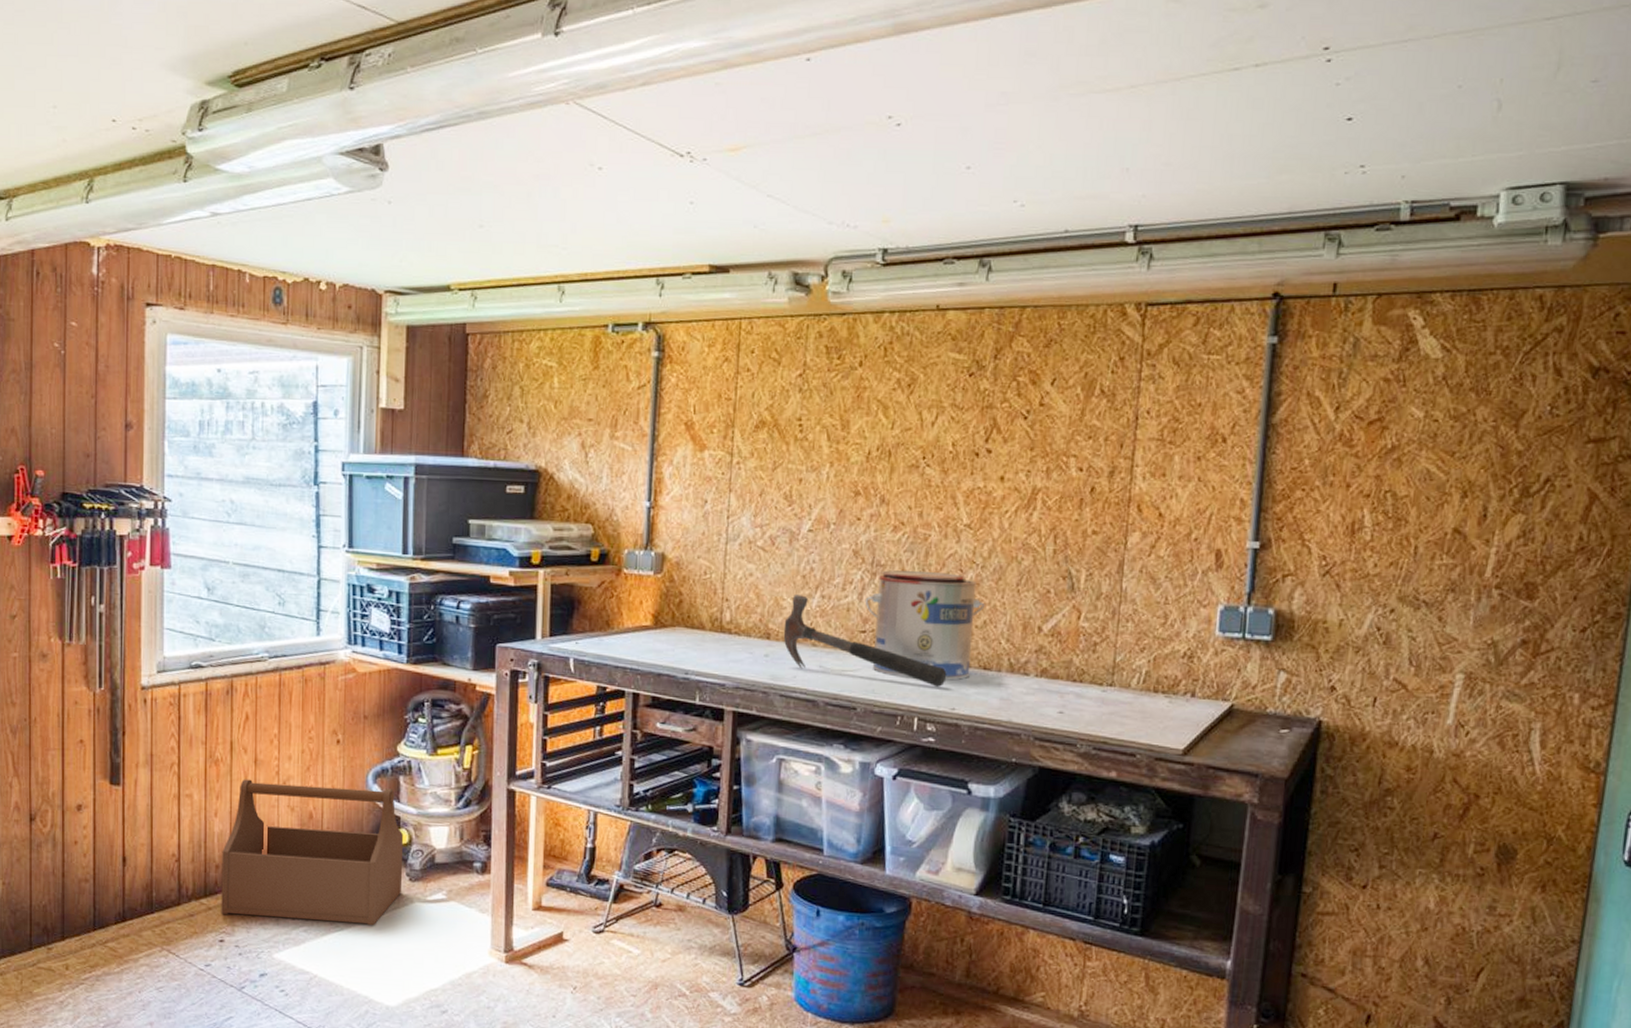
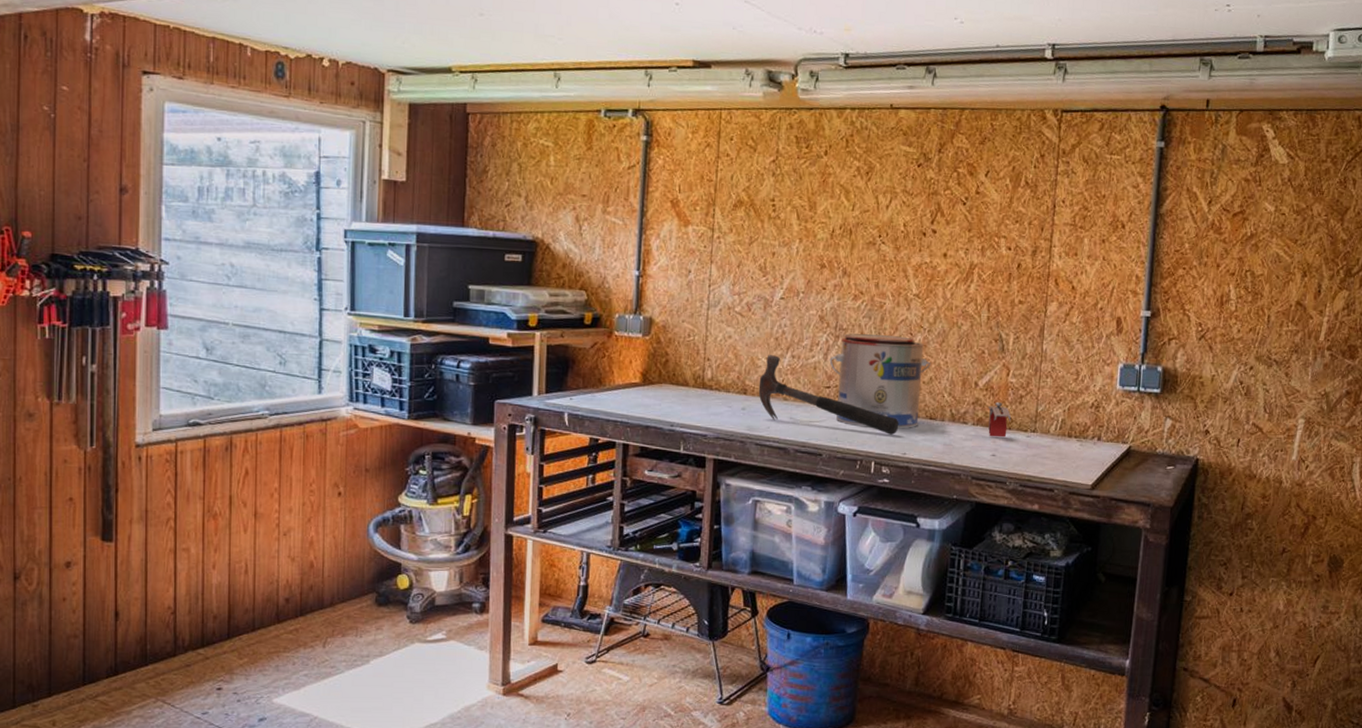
tool box: present [221,779,404,926] -> none [219,532,405,667]
clamp: none [1054,649,1083,692] -> present [988,401,1012,438]

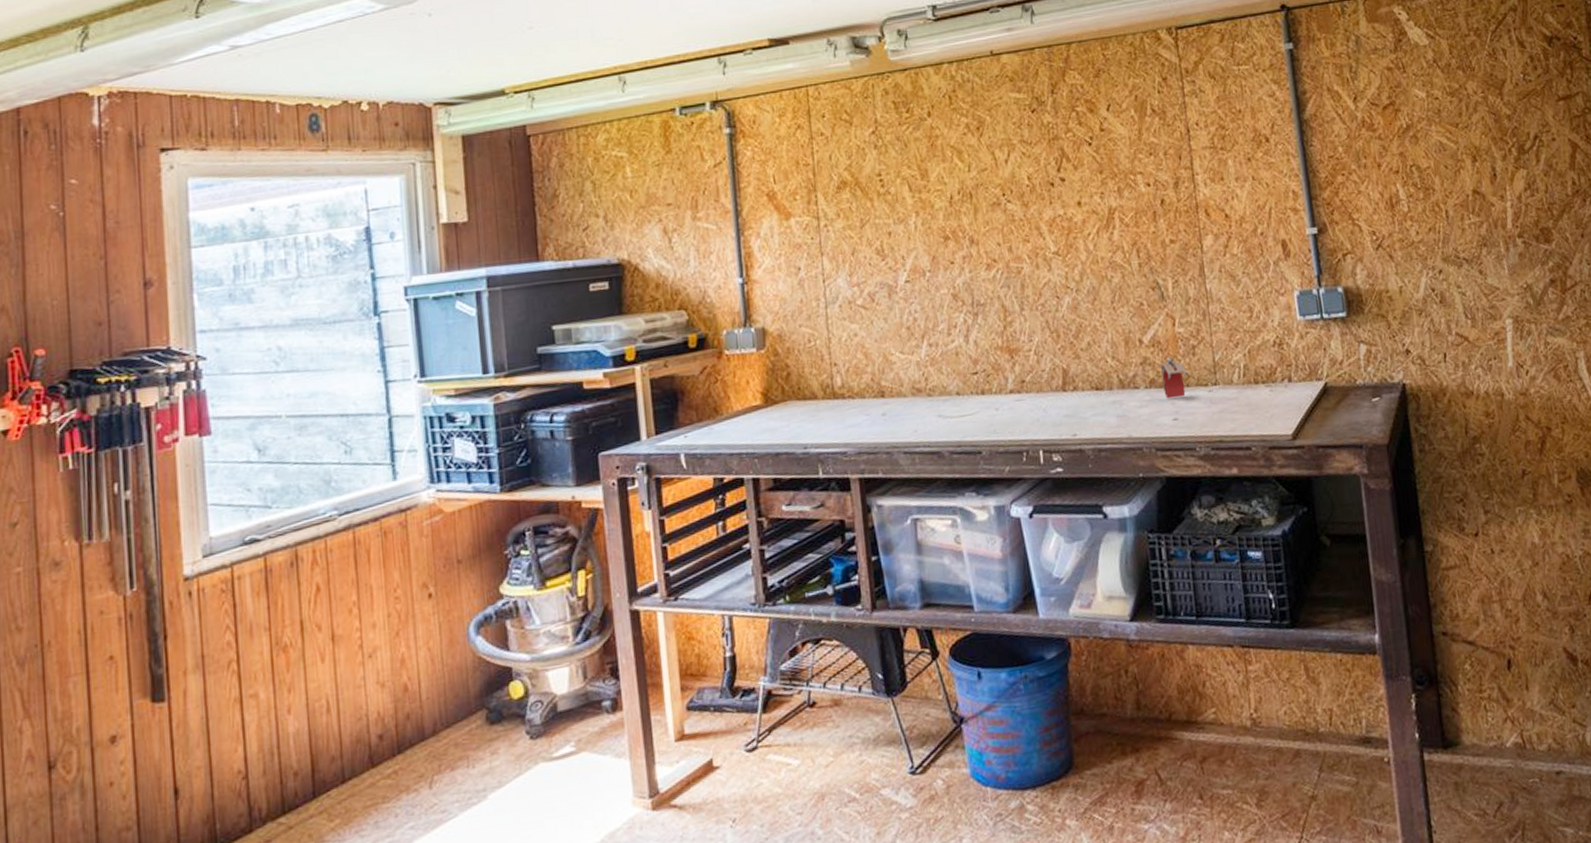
hammer: present [758,354,899,436] -> none [896,346,1063,422]
paint can: present [829,333,931,429] -> none [971,301,1086,412]

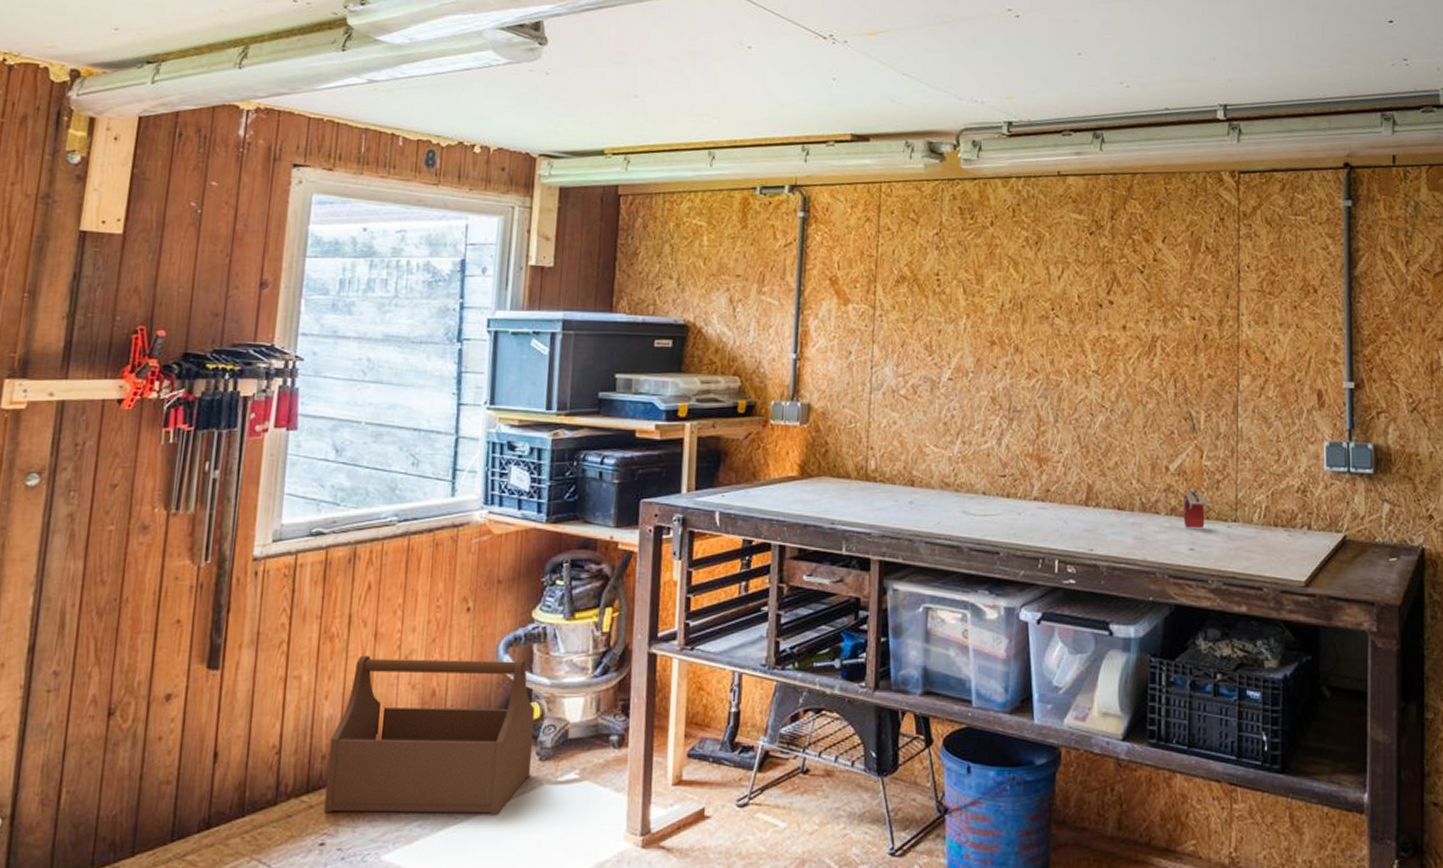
tool box: none [300,637,523,832] -> present [324,655,536,815]

